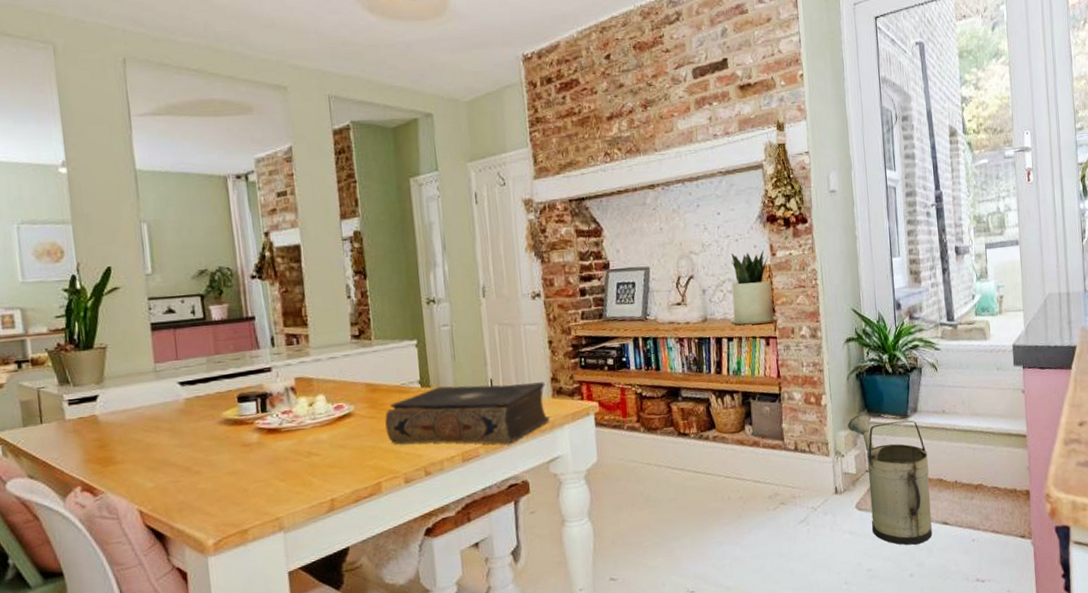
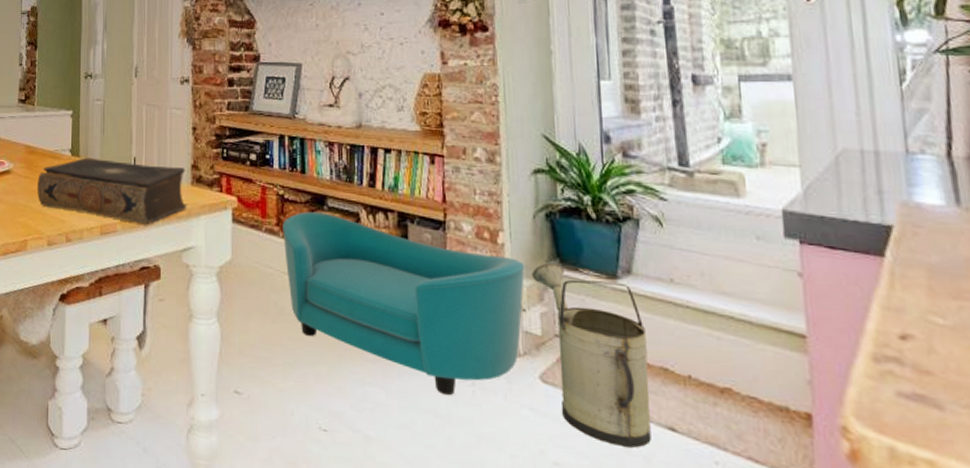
dog bed: none [642,403,843,538] -> present [282,212,526,396]
planter: present [729,250,779,326] -> none [388,57,447,139]

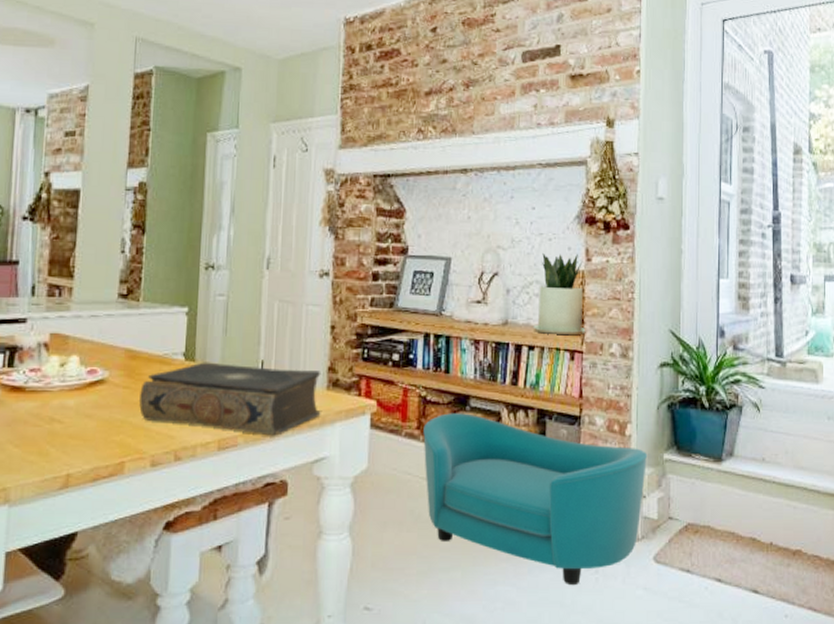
planter: none [388,57,447,139] -> present [533,253,587,336]
watering can: present [532,263,651,448] -> none [653,451,742,612]

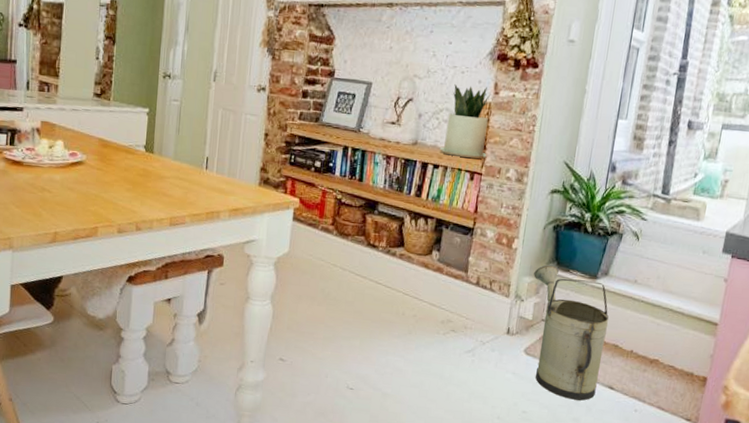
book: present [138,362,321,436] -> none [108,154,255,219]
dog bed: present [423,413,648,586] -> none [335,214,530,364]
watering can: none [653,451,742,612] -> present [534,265,609,401]

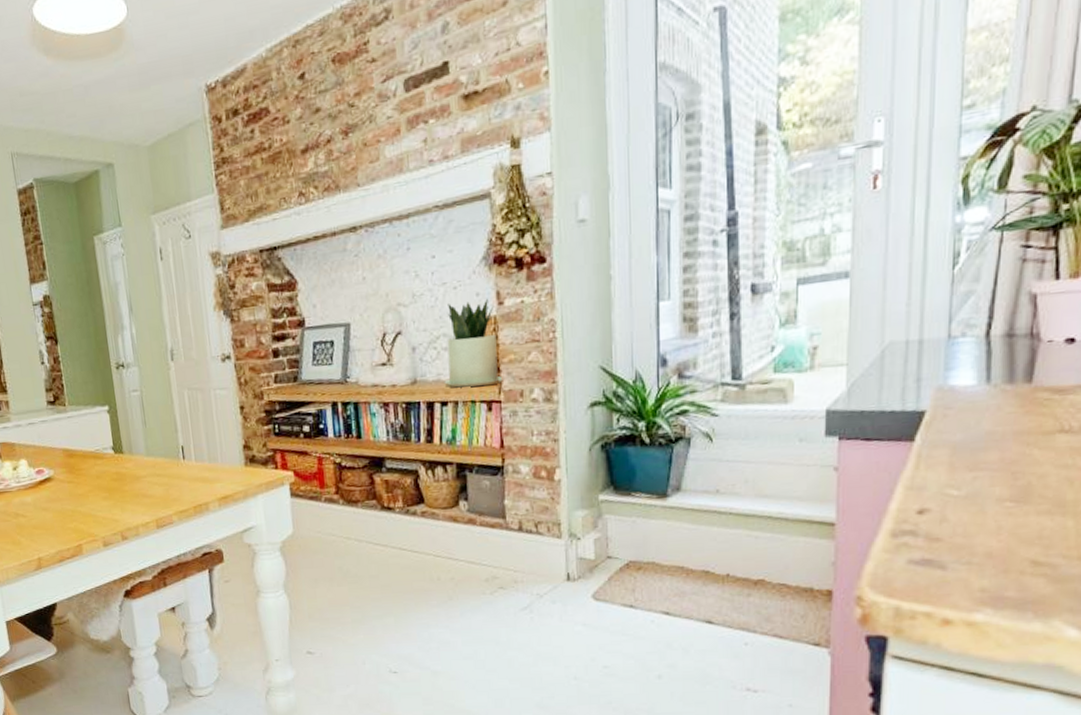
watering can: present [534,265,609,401] -> none [587,491,692,644]

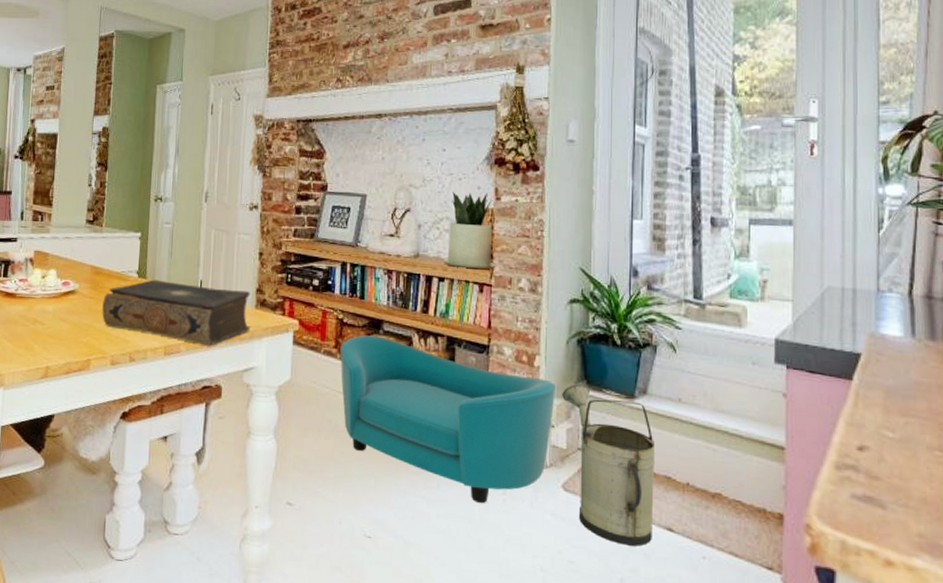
book: none [82,449,243,513] -> present [101,279,251,346]
dog bed: none [342,474,581,625] -> present [340,335,557,504]
watering can: none [587,491,692,644] -> present [562,384,656,546]

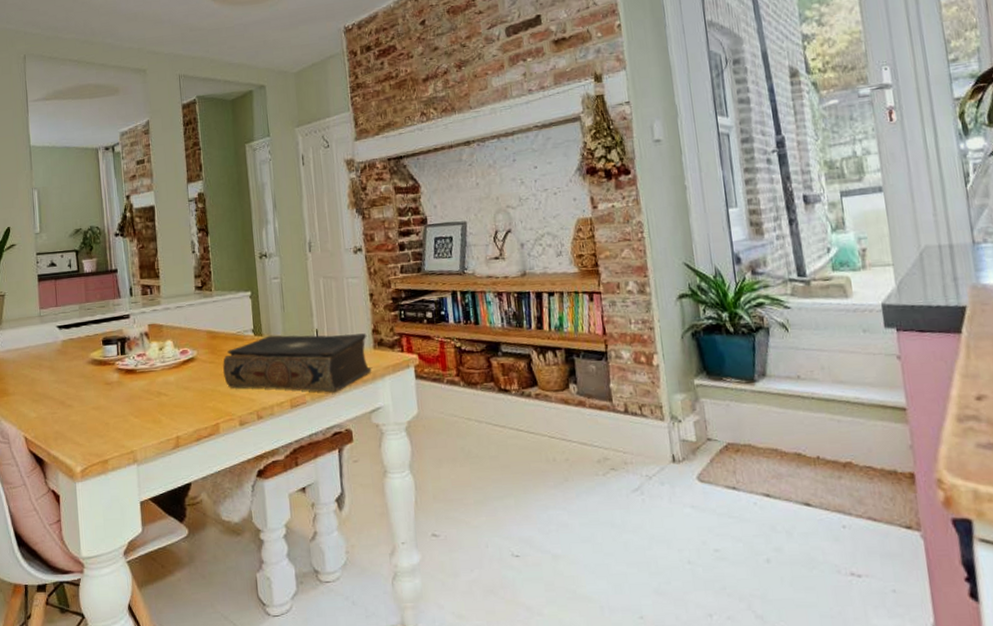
dog bed: present [340,335,557,504] -> none [462,358,679,507]
planter: present [443,192,496,270] -> none [549,202,602,280]
watering can: present [562,384,656,546] -> none [684,376,792,526]

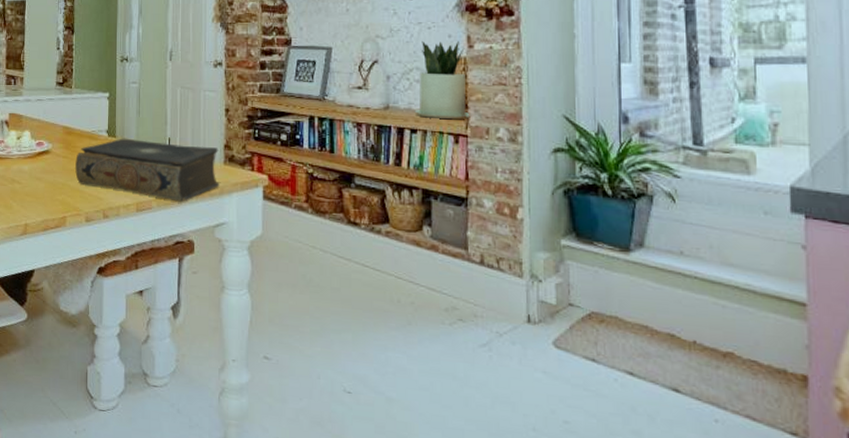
planter: none [549,202,602,280] -> present [414,40,472,120]

